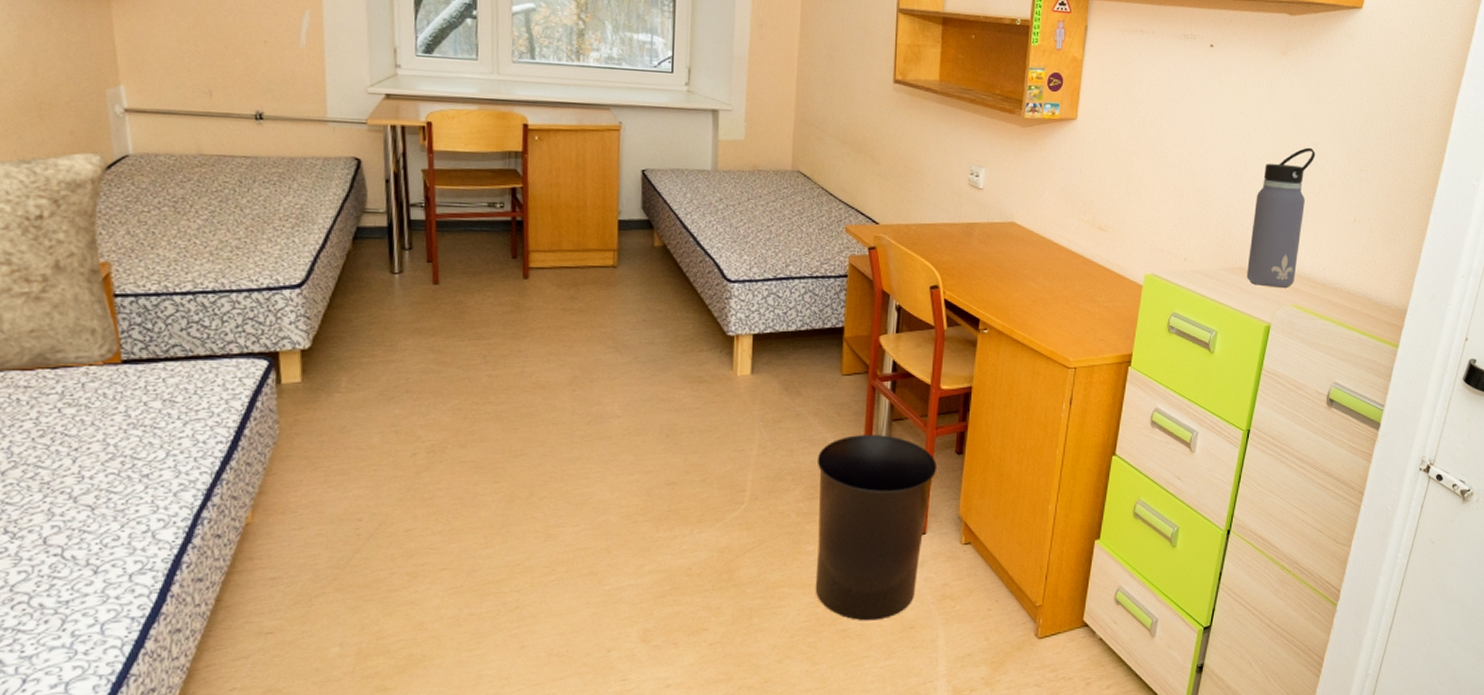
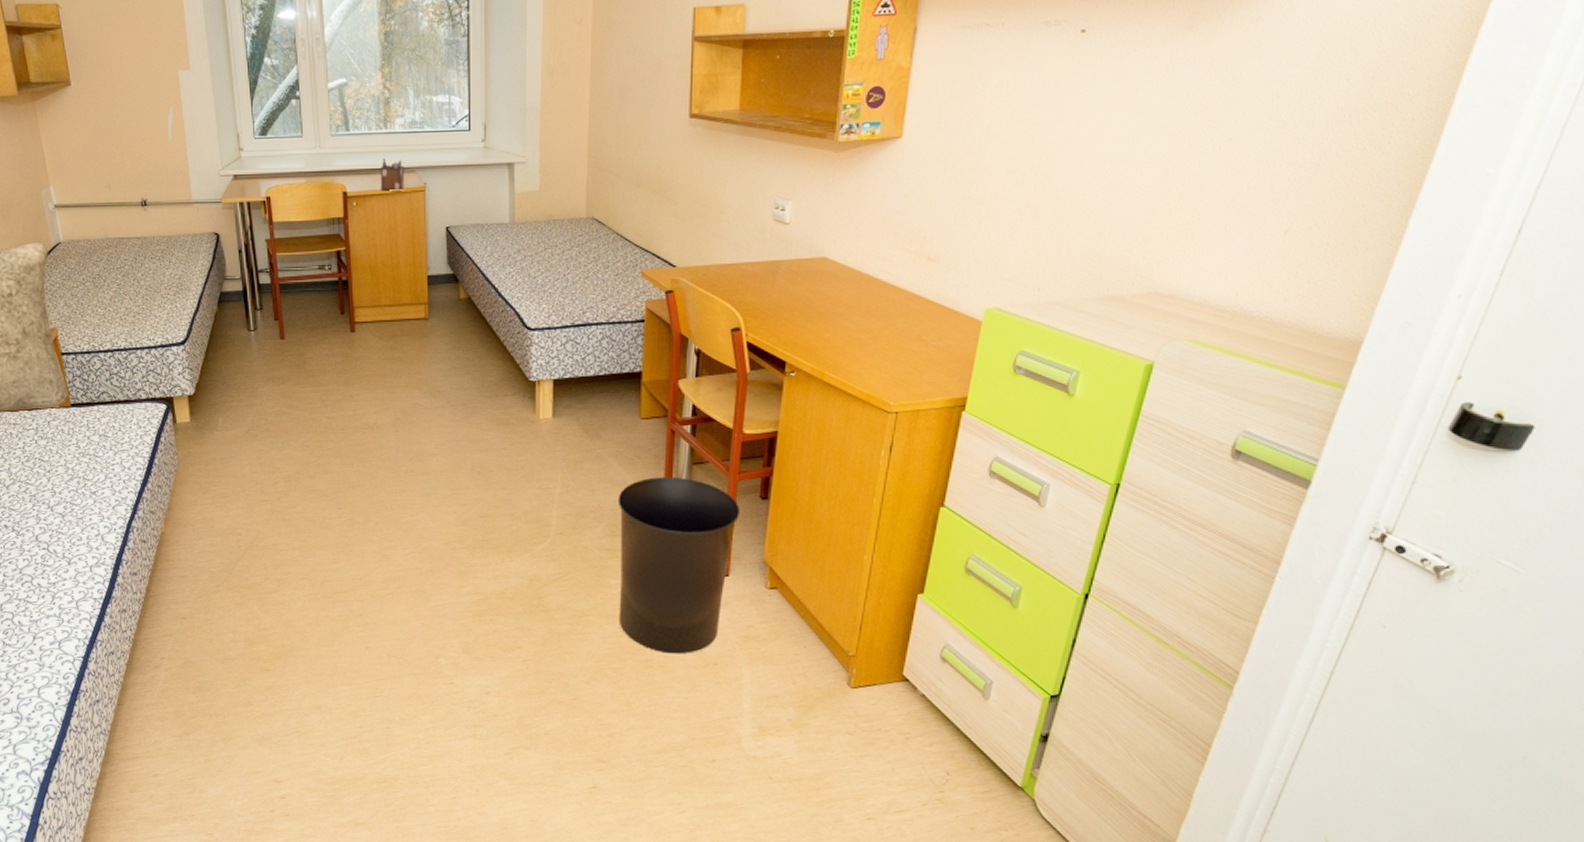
desk organizer: none [569,92,598,128] -> present [381,158,405,191]
water bottle: present [1246,147,1316,288] -> none [1121,144,1231,318]

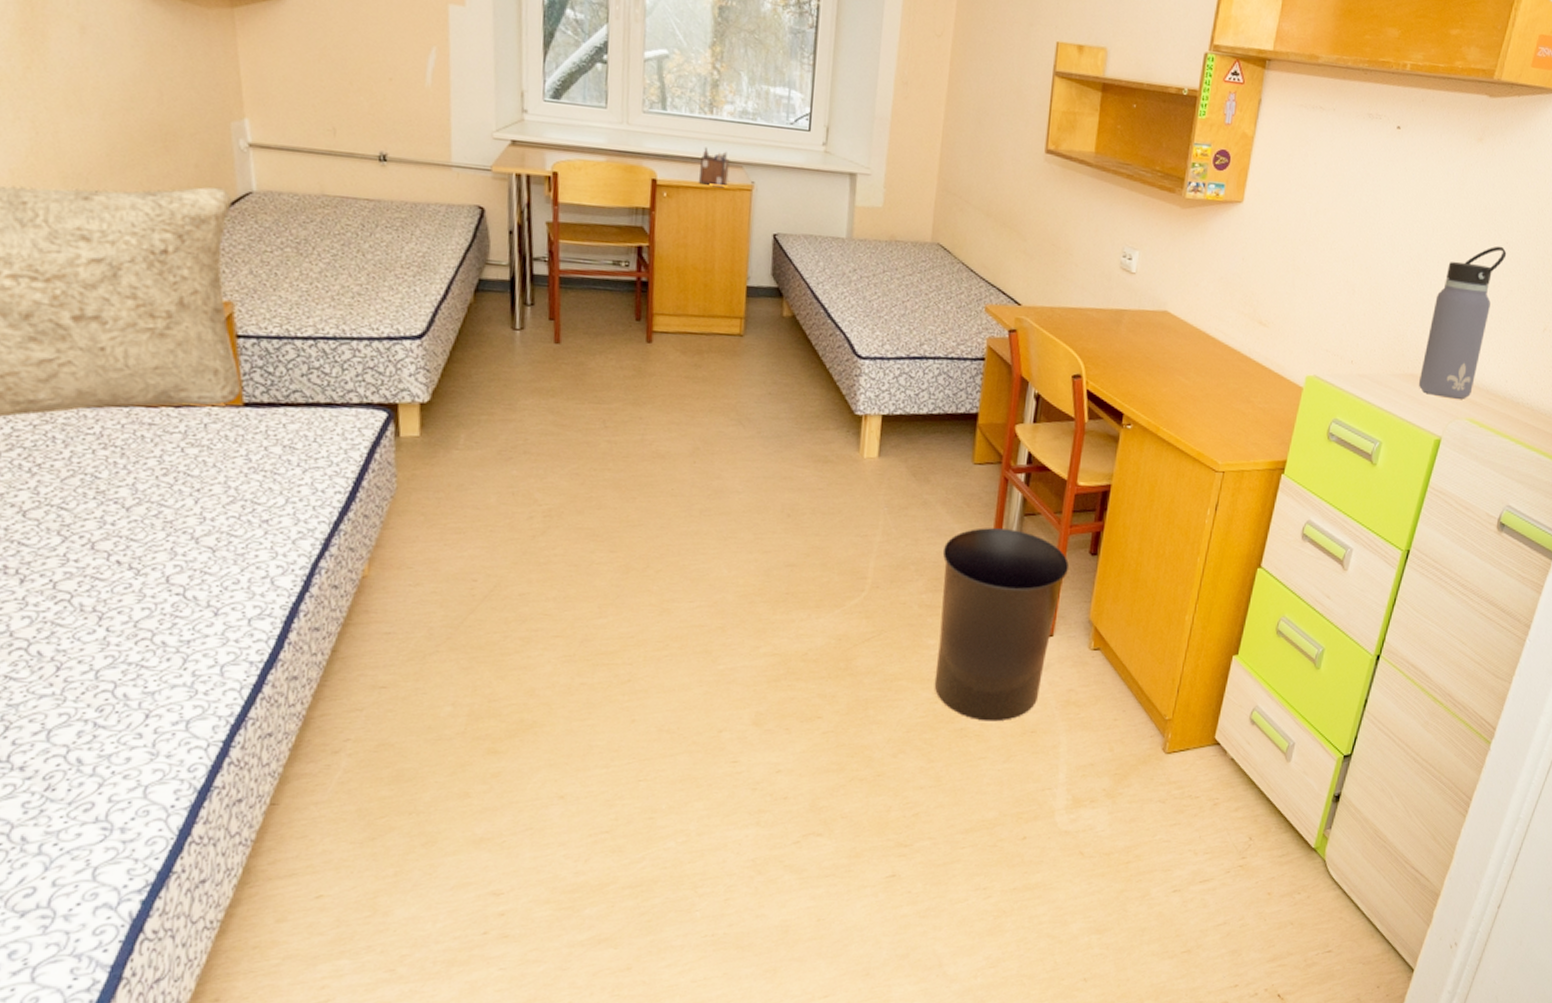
water bottle: none [1121,144,1231,318] -> present [1418,246,1507,399]

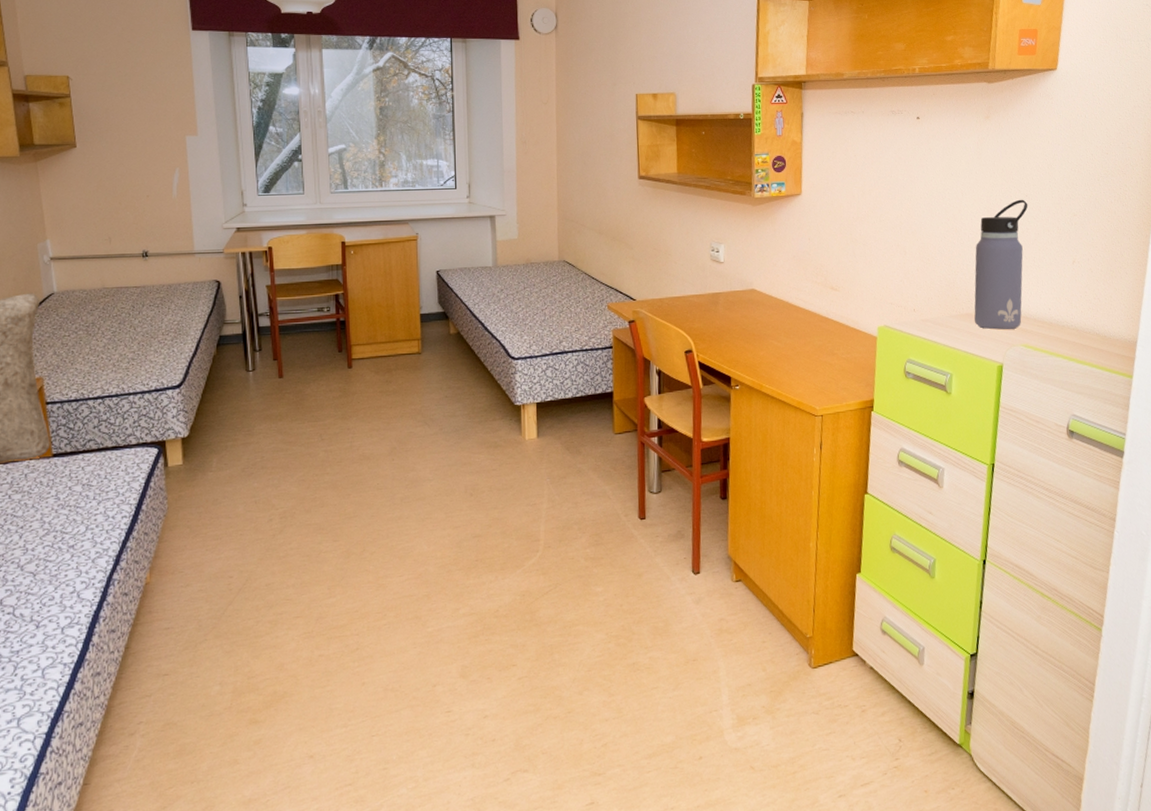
desk organizer: present [699,147,730,187] -> none [377,212,398,241]
waste bin: present [934,528,1069,722] -> none [598,485,704,655]

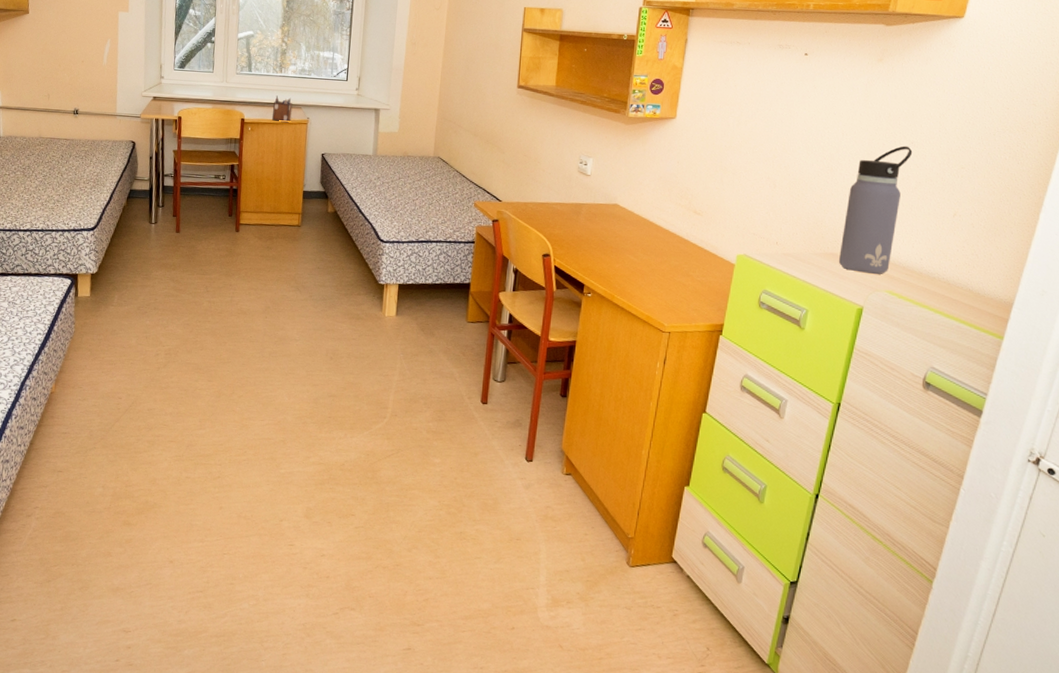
desk organizer: none [377,212,398,241] -> present [272,95,293,122]

